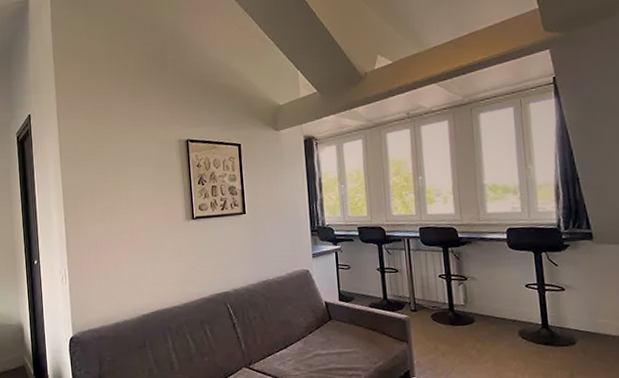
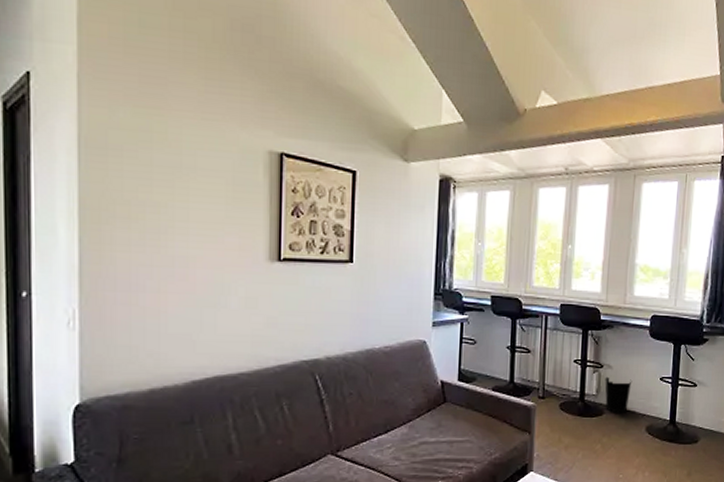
wastebasket: none [471,287,498,321] -> present [605,376,632,413]

